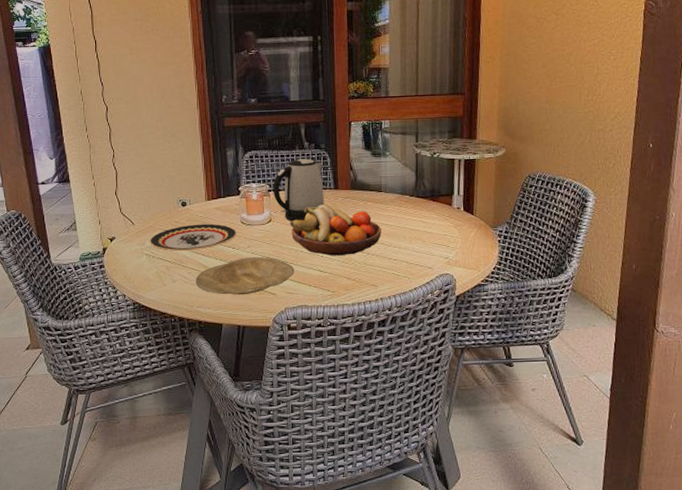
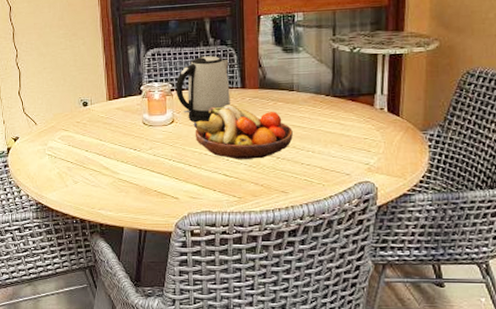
plate: present [149,223,237,252] -> none [51,124,138,153]
plate: present [195,257,295,296] -> none [96,159,198,199]

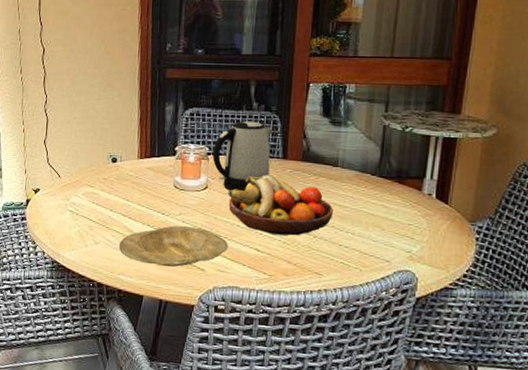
plate: none [96,159,198,199] -> present [118,225,228,267]

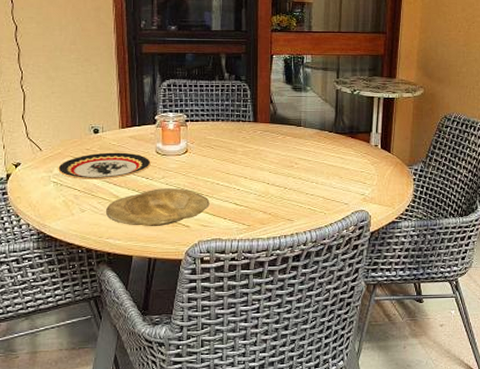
plate: none [74,183,168,213] -> present [57,152,151,181]
kettle: present [212,121,271,192] -> none [190,90,243,153]
fruit bowl: present [228,175,333,236] -> none [206,137,299,189]

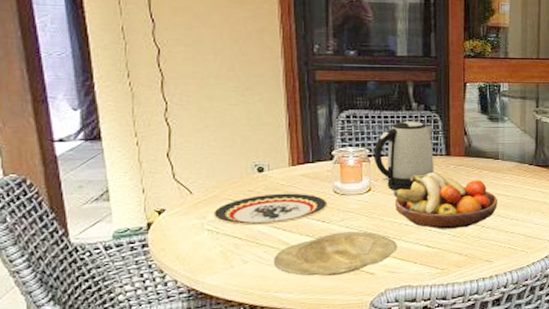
kettle: none [190,90,243,153] -> present [373,121,434,191]
fruit bowl: none [206,137,299,189] -> present [393,172,498,229]

